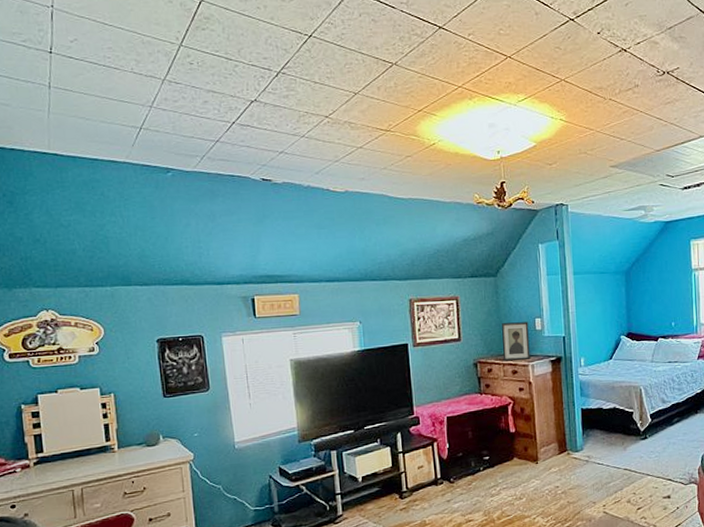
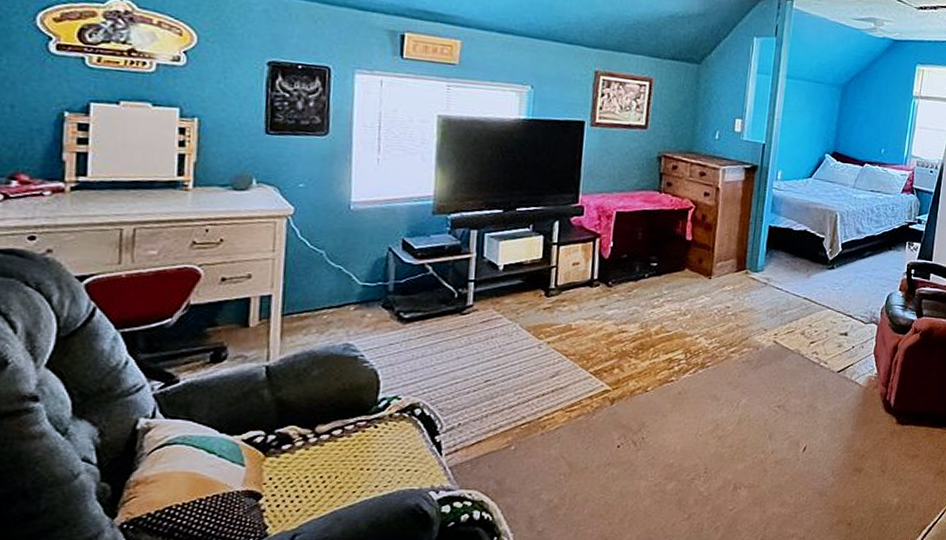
picture frame: present [502,322,530,361] -> none [693,117,727,162]

